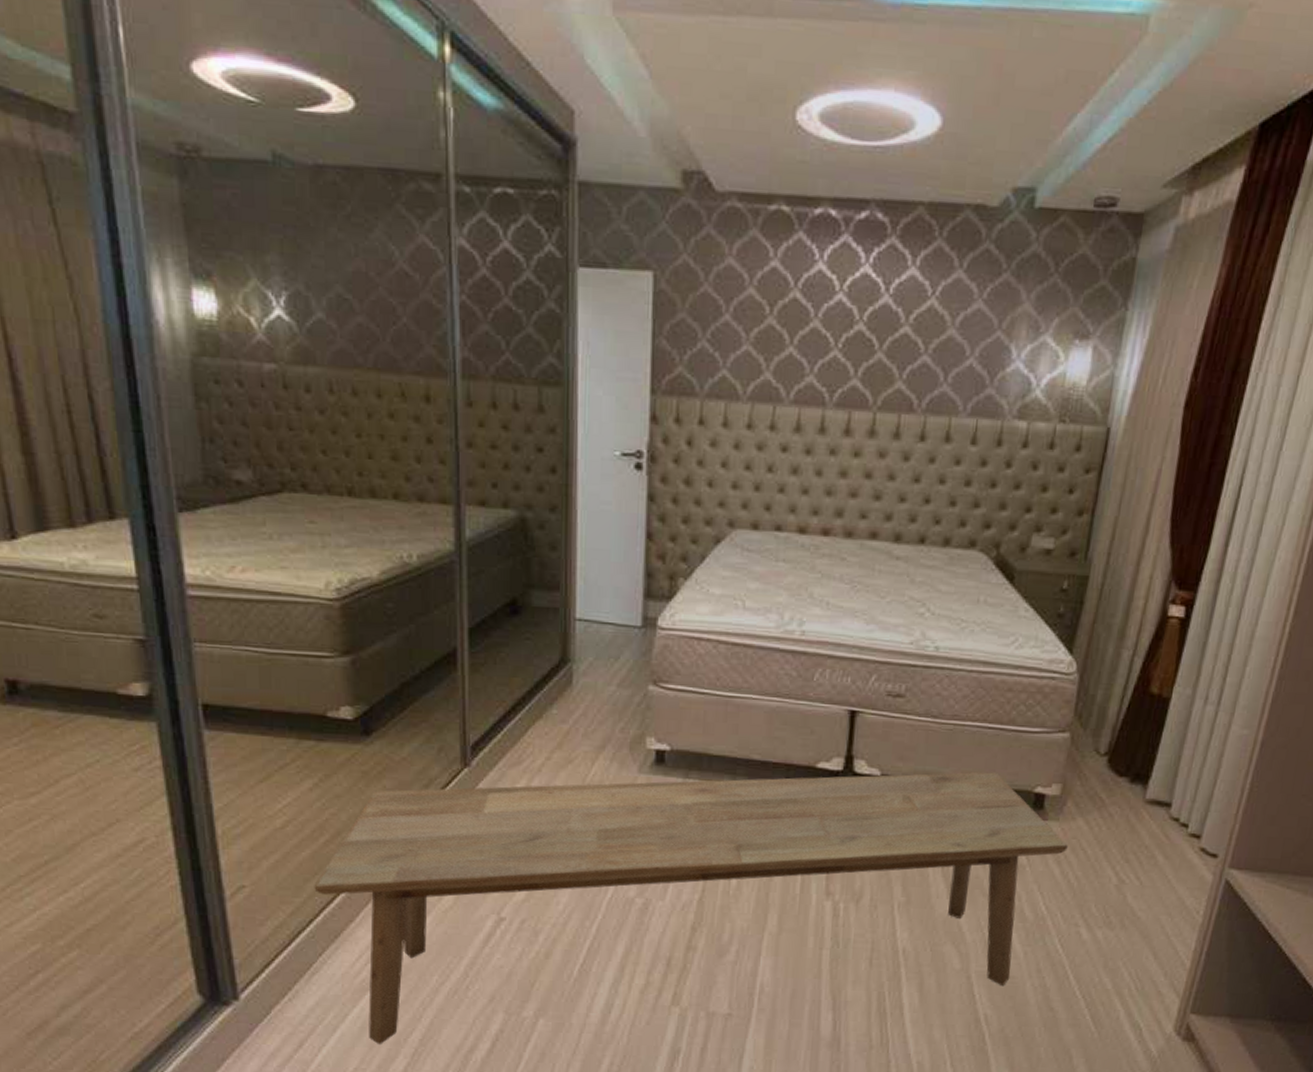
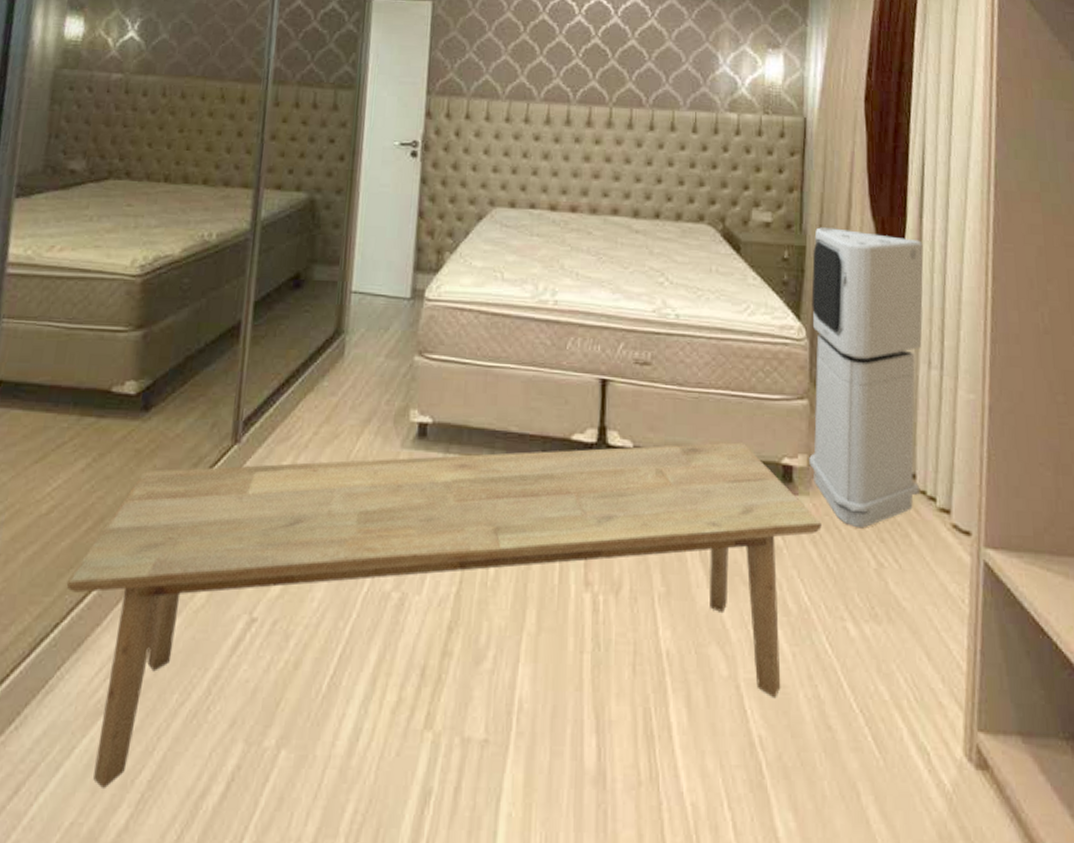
air purifier: none [1062,555,1223,850] -> present [809,227,924,529]

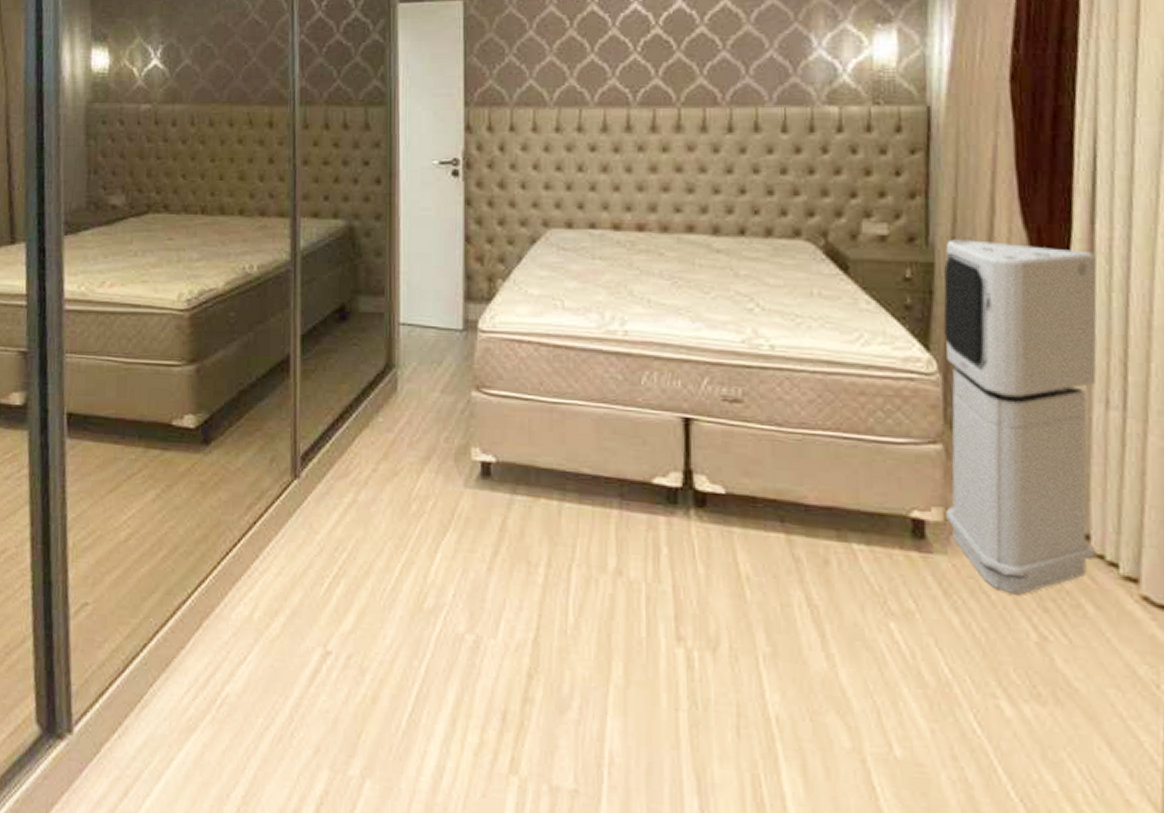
bench: present [66,442,822,790] -> none [150,491,964,800]

